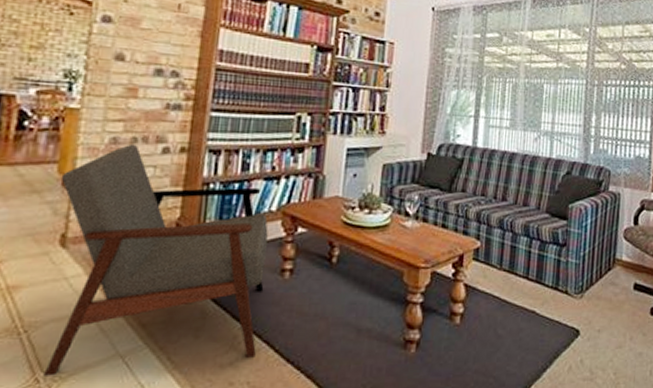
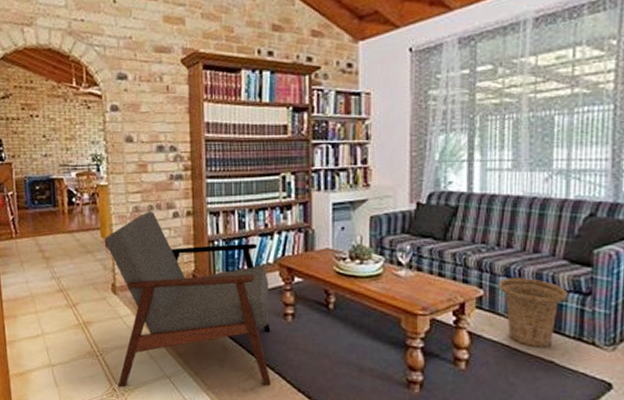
basket: none [493,229,549,298] -> present [498,278,569,348]

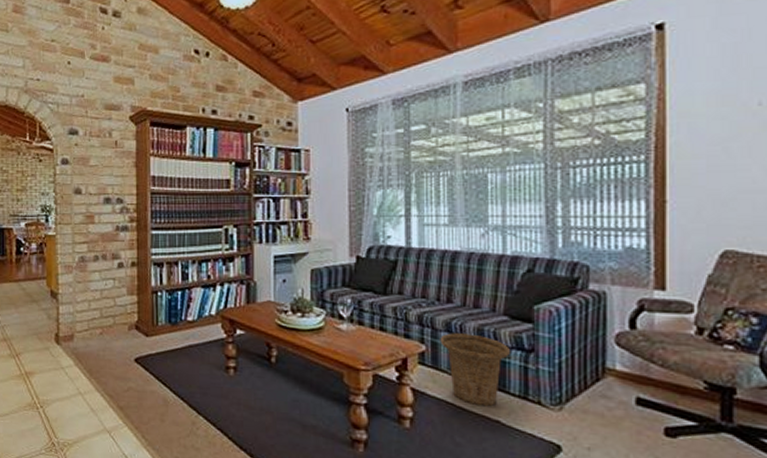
armchair: present [104,211,271,388] -> none [49,261,213,442]

